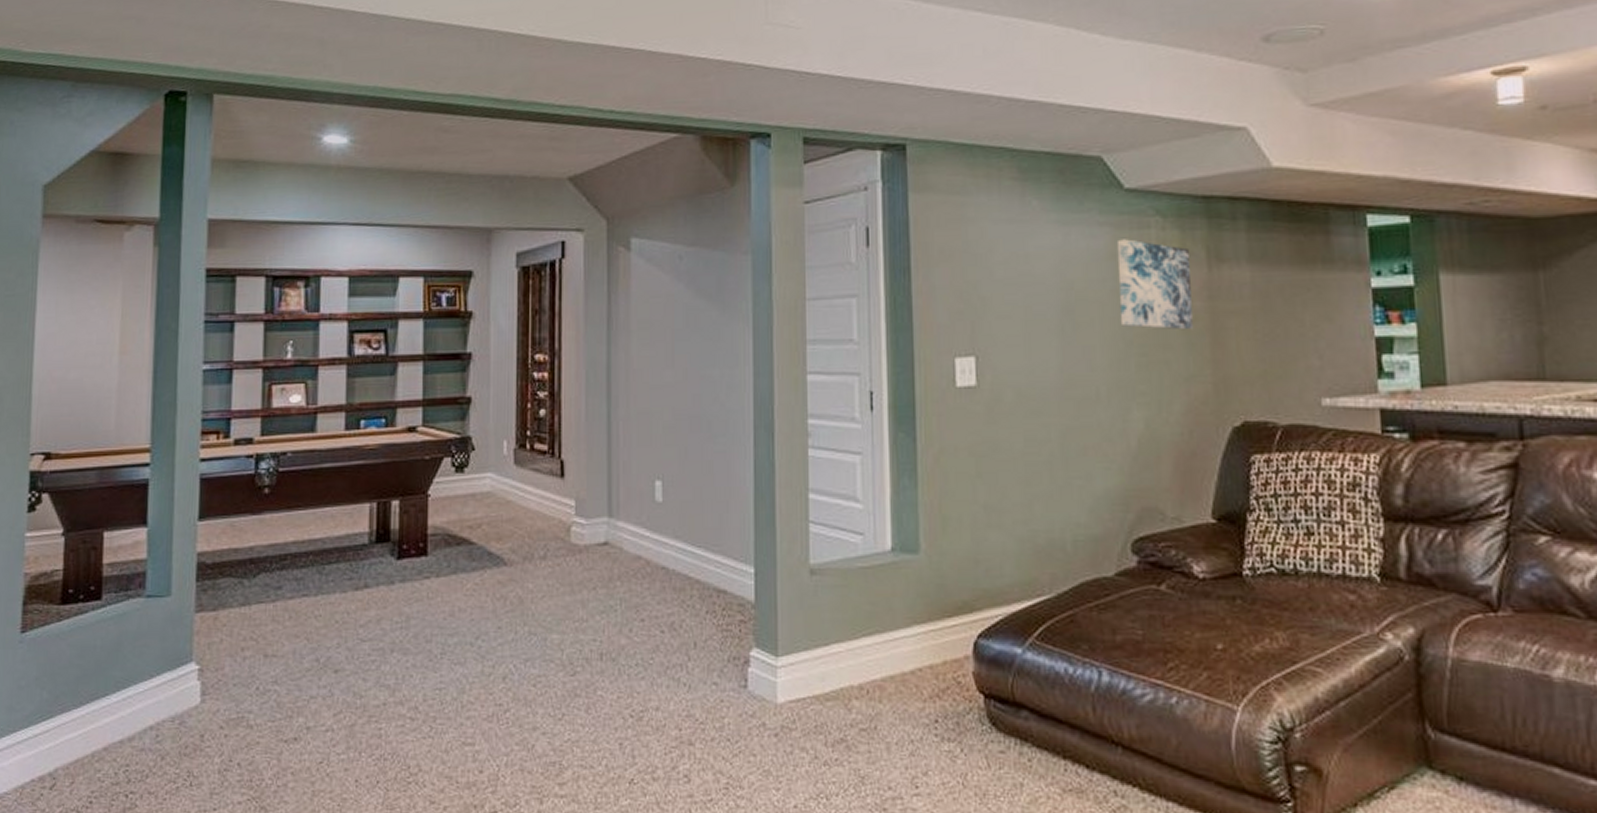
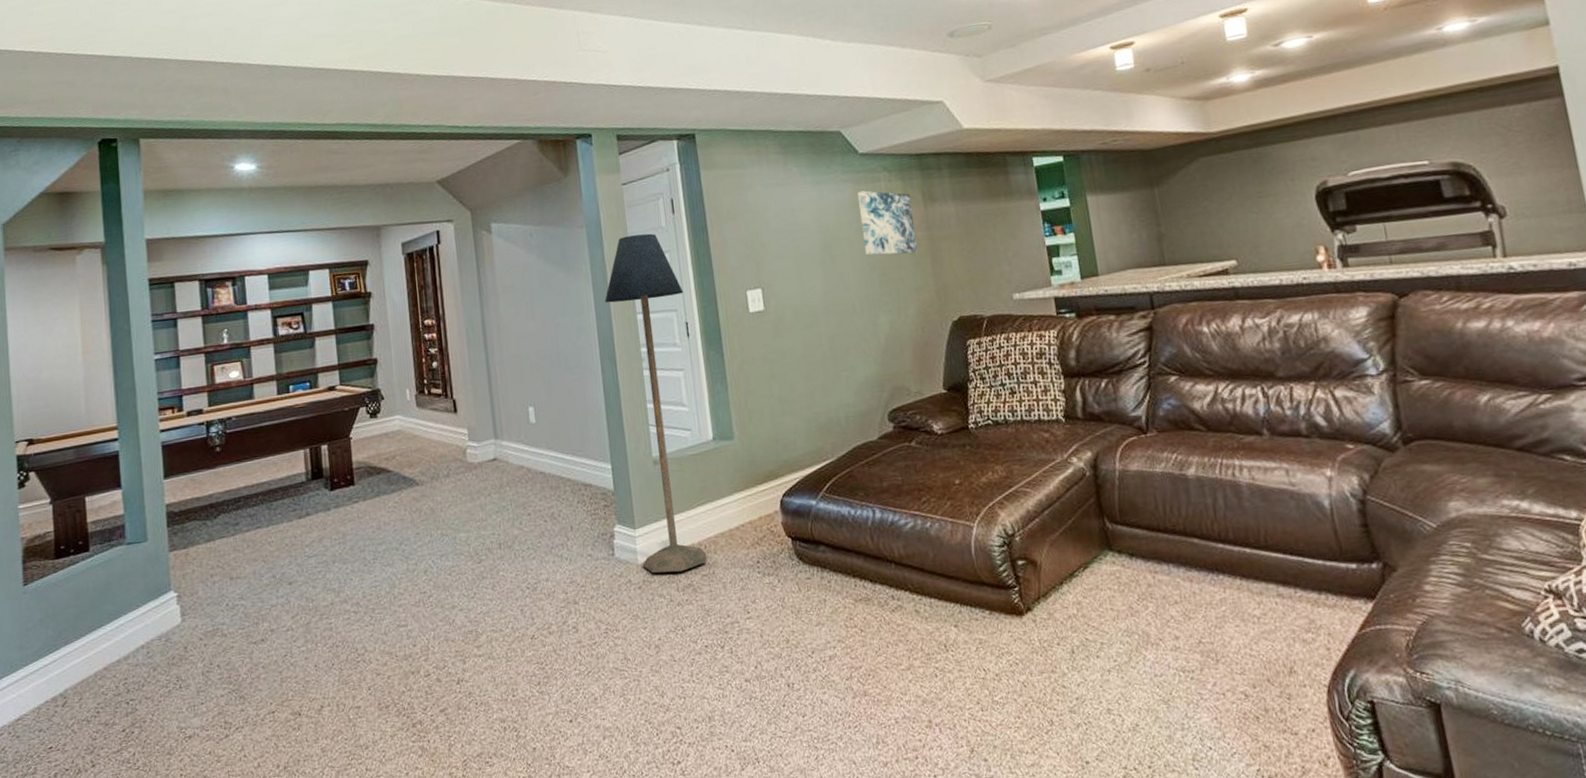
floor lamp: none [766,270,872,722] -> present [604,233,706,574]

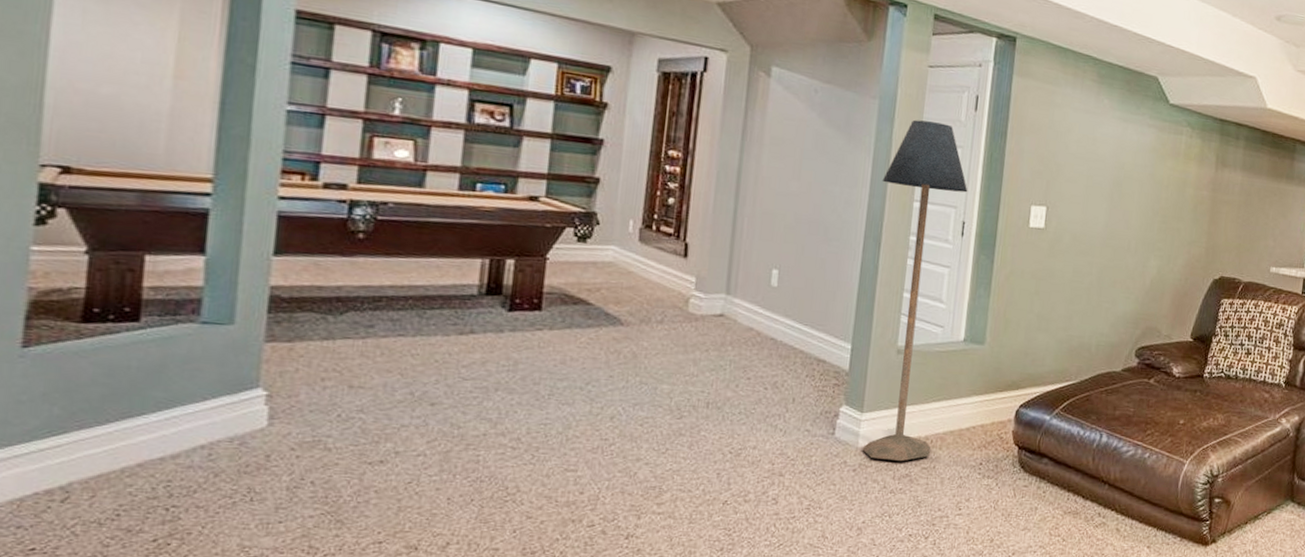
wall art: present [857,190,917,256] -> none [1152,139,1205,210]

